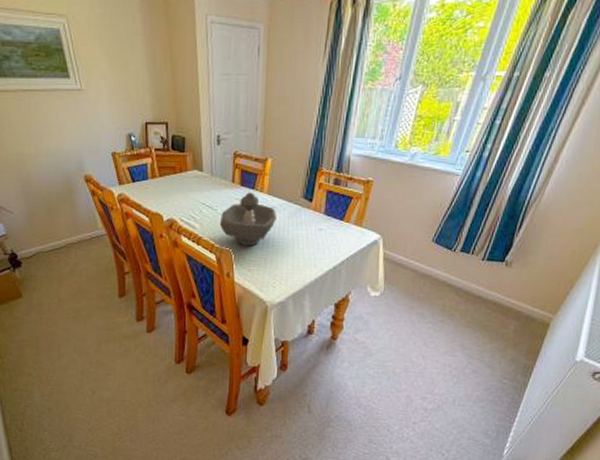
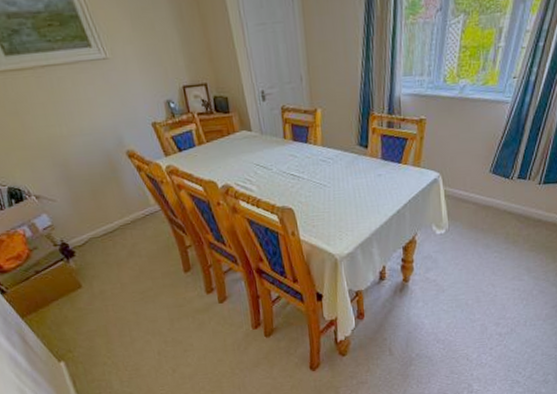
decorative bowl: present [219,192,277,247] -> none [276,146,334,203]

